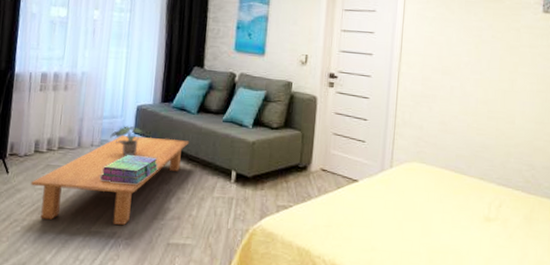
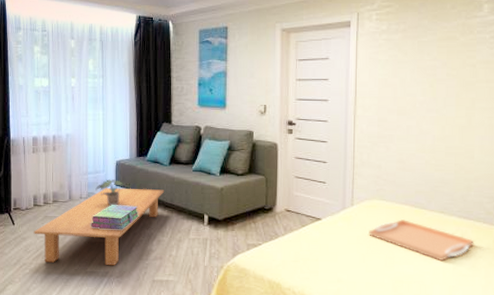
serving tray: none [405,184,513,230] -> present [367,219,475,261]

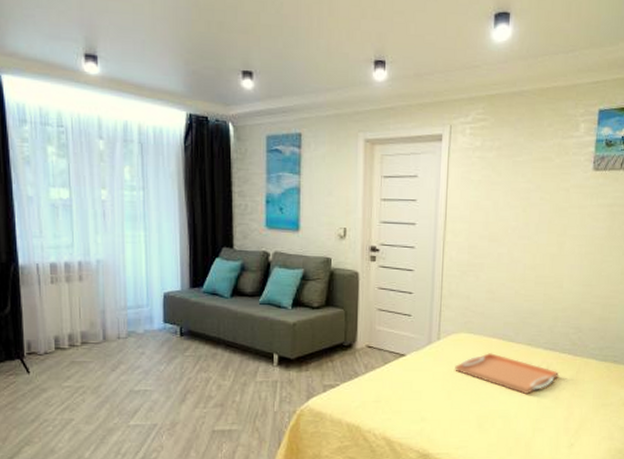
coffee table: present [33,188,165,265] -> none [56,326,226,417]
stack of books: present [90,204,139,230] -> none [132,344,195,375]
potted plant: present [95,178,126,206] -> none [138,314,176,347]

